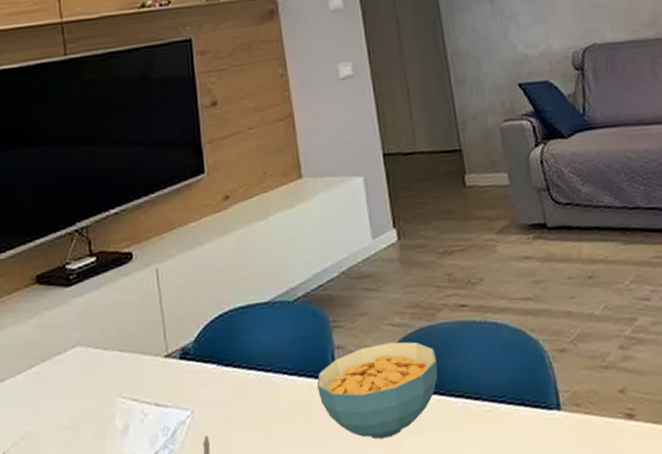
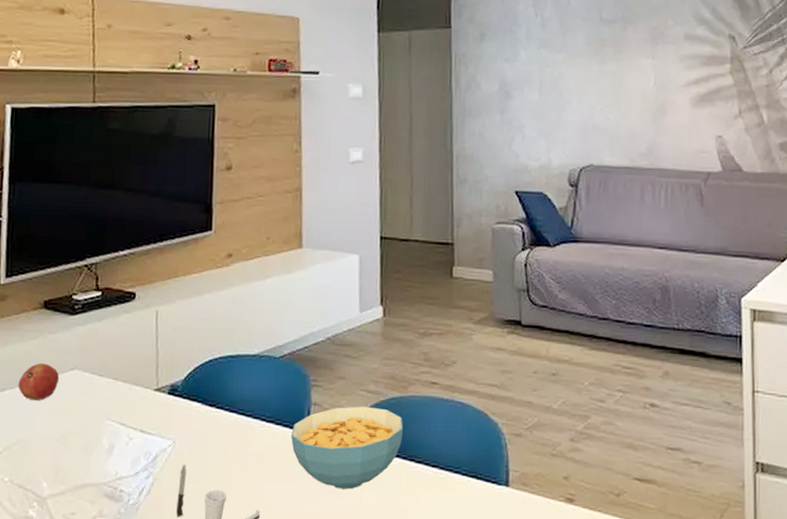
fruit: none [18,344,62,387] -> present [18,363,60,400]

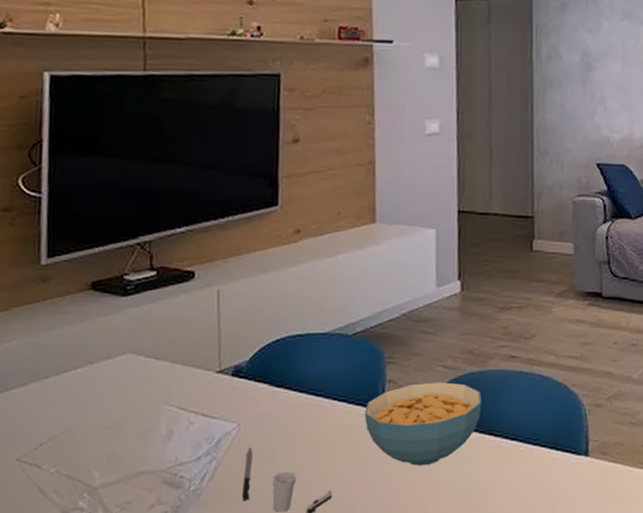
fruit: present [18,363,60,400] -> none [64,348,111,387]

